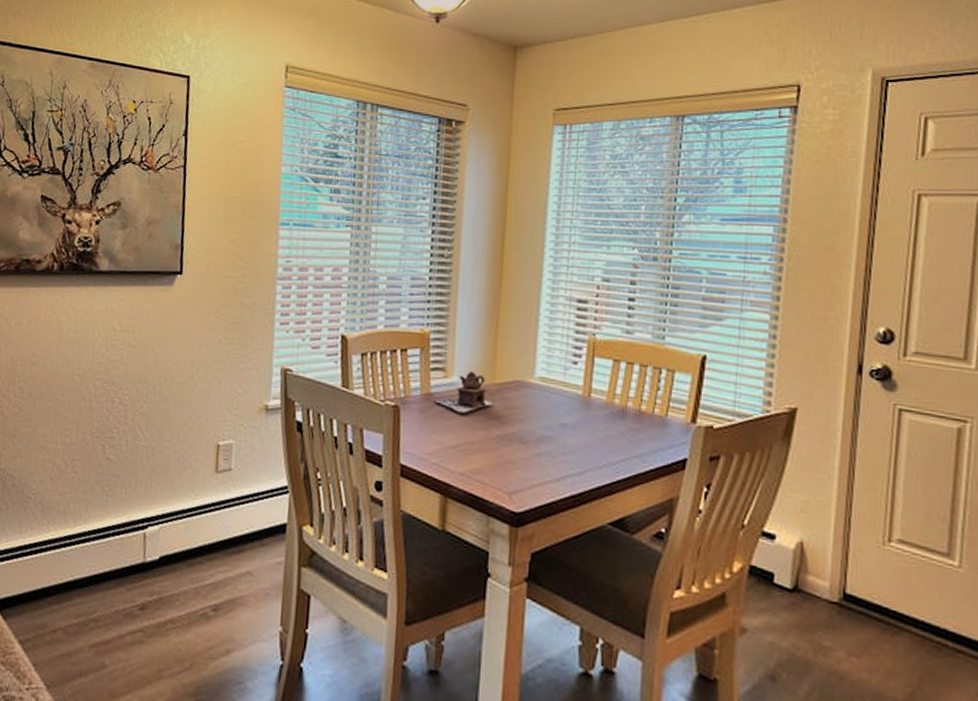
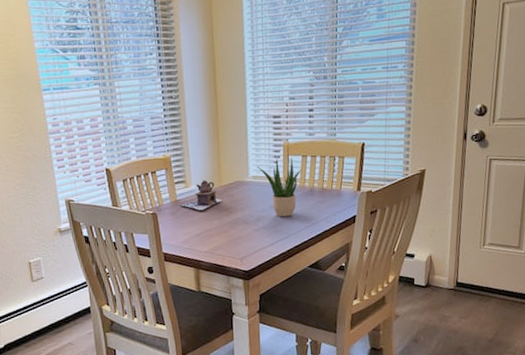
potted plant: none [548,358,612,444] -> present [257,158,302,217]

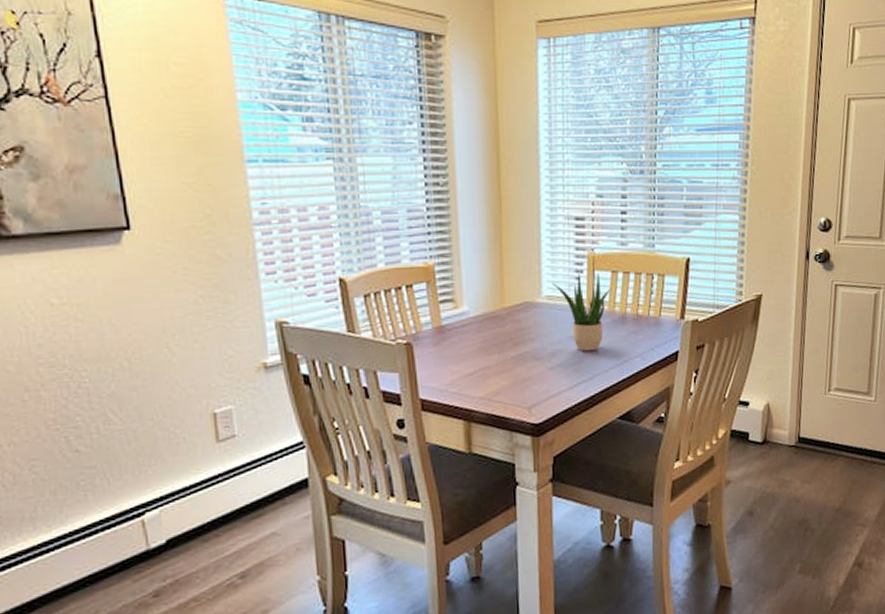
teapot: present [179,180,222,212] -> none [445,299,504,342]

